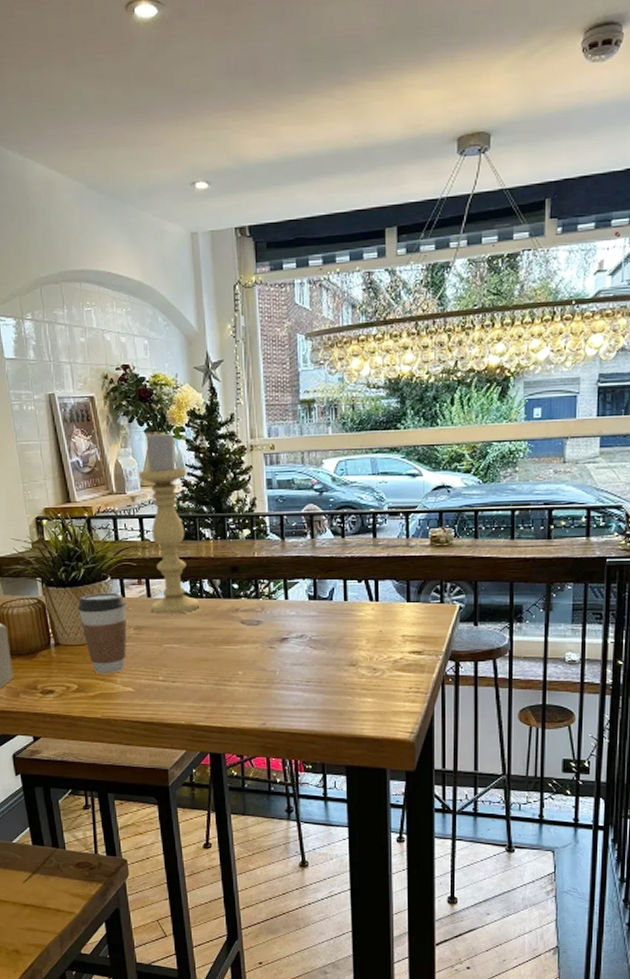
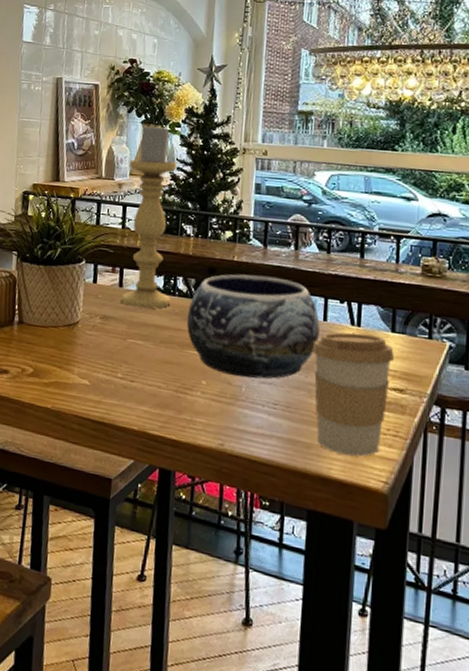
coffee cup: present [77,592,127,674] -> none [47,275,97,362]
decorative bowl: none [216,567,342,663] -> present [186,274,320,379]
coffee cup: none [336,607,412,715] -> present [312,332,395,457]

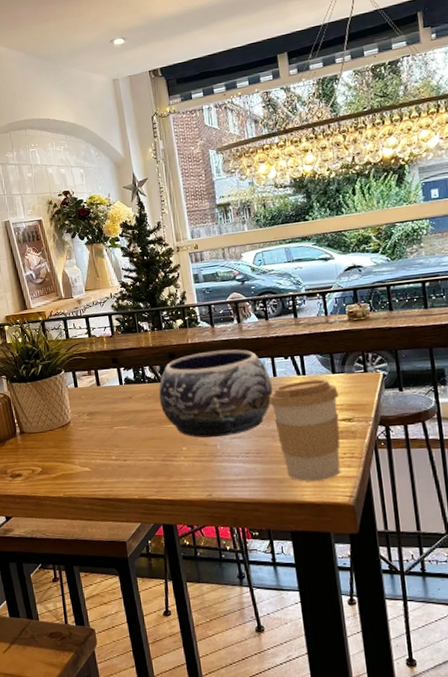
candle holder: present [120,123,177,309] -> none [82,242,143,400]

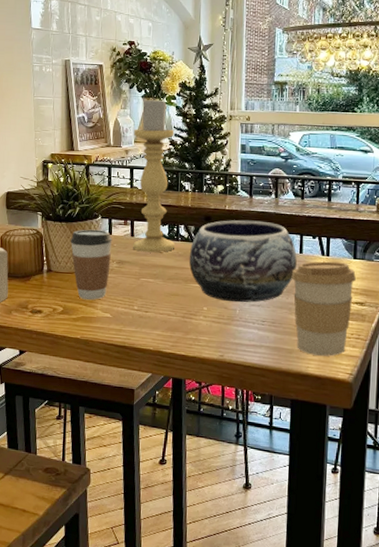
coffee cup: none [37,384,82,457] -> present [70,229,113,301]
candle holder: none [82,242,143,400] -> present [133,97,175,253]

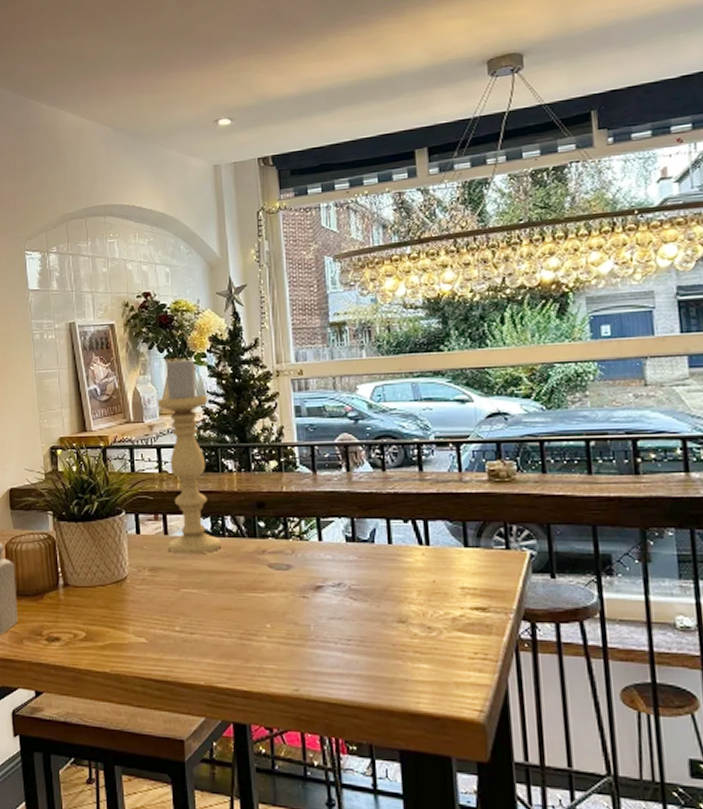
coffee cup: present [70,229,113,301] -> none [89,529,142,622]
decorative bowl: present [189,220,297,303] -> none [240,503,386,616]
coffee cup: present [291,261,357,356] -> none [380,553,473,686]

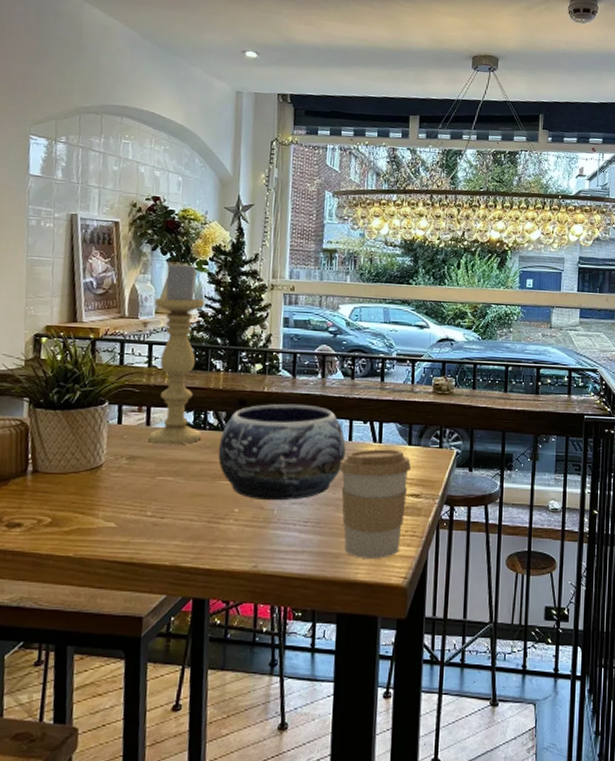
decorative bowl: none [240,503,386,616] -> present [218,403,346,501]
coffee cup: none [380,553,473,686] -> present [339,449,412,559]

